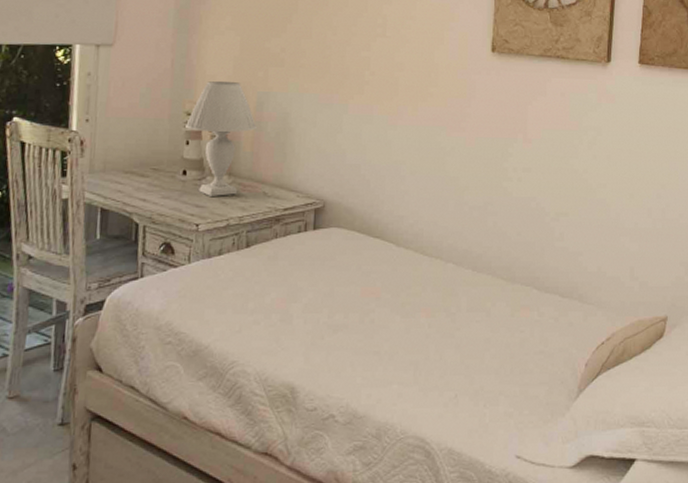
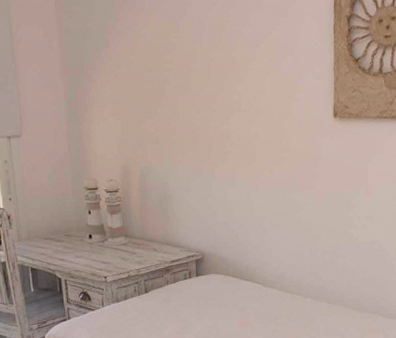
table lamp: present [186,81,257,196] -> none [86,160,143,254]

